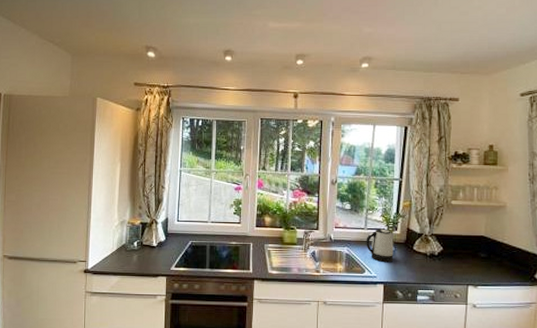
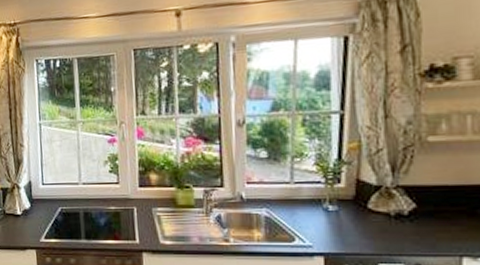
kettle: present [366,228,395,262] -> none [293,181,338,226]

